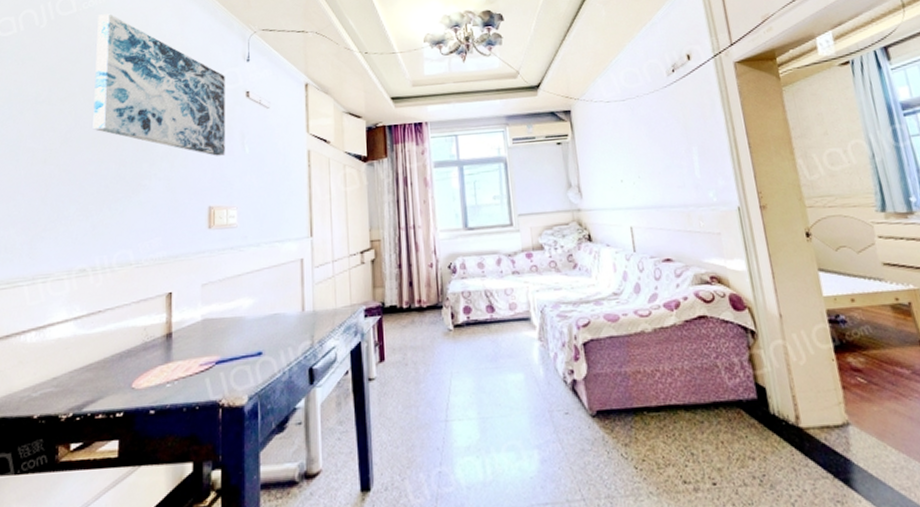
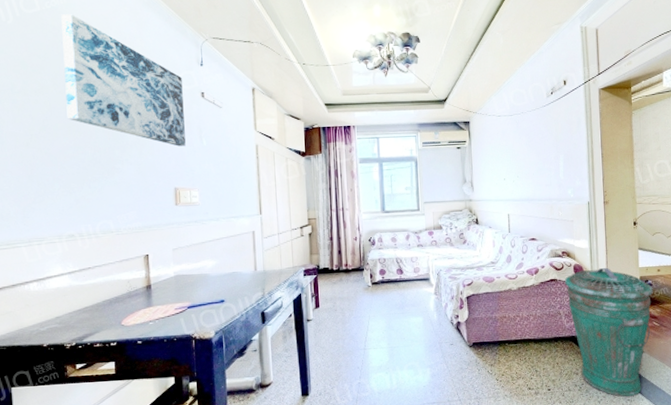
trash can: none [717,298,856,497] -> present [564,268,653,397]

